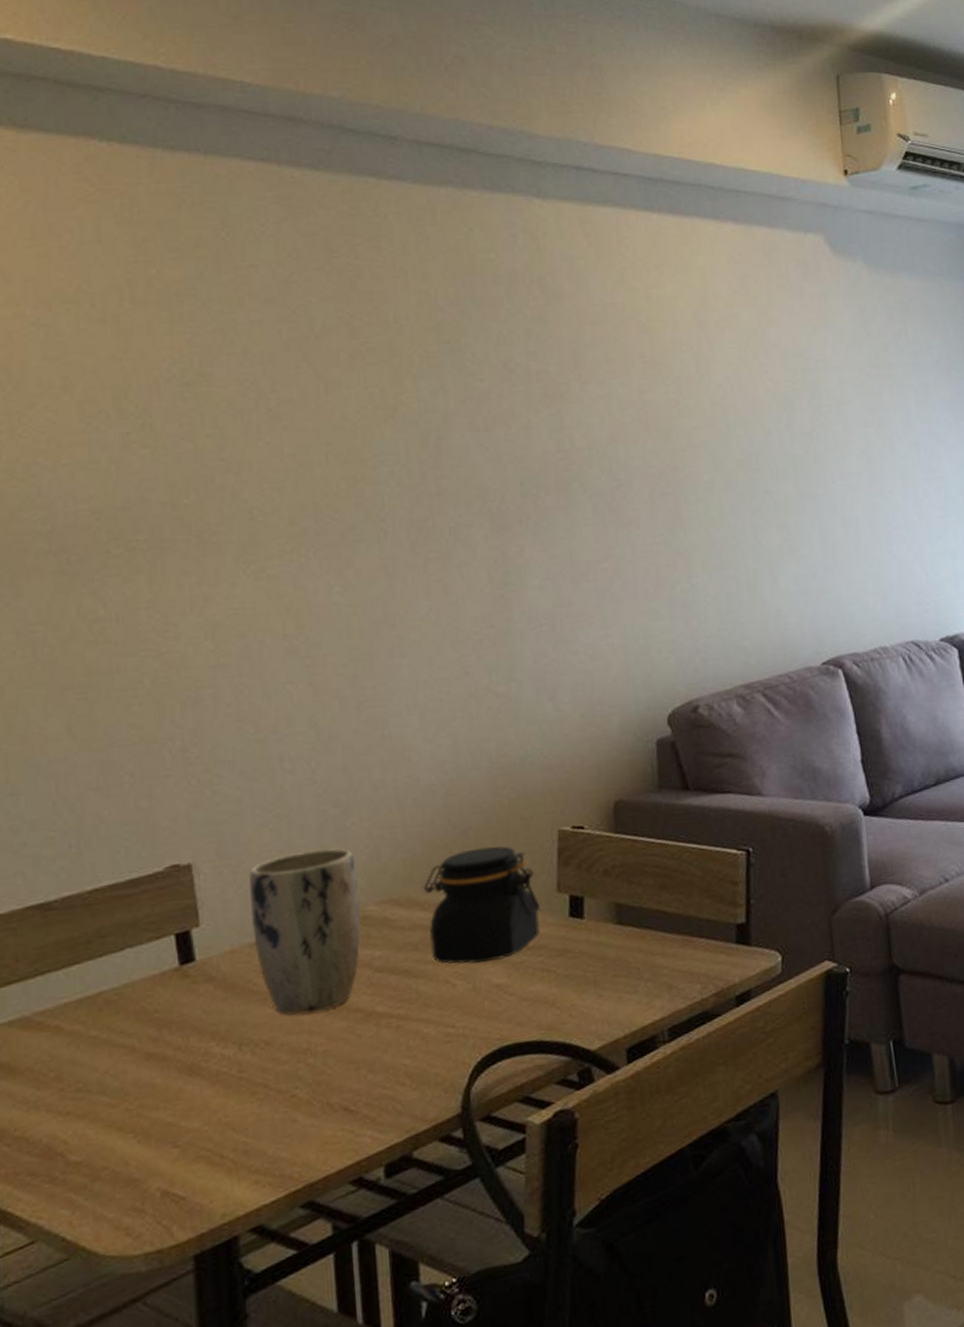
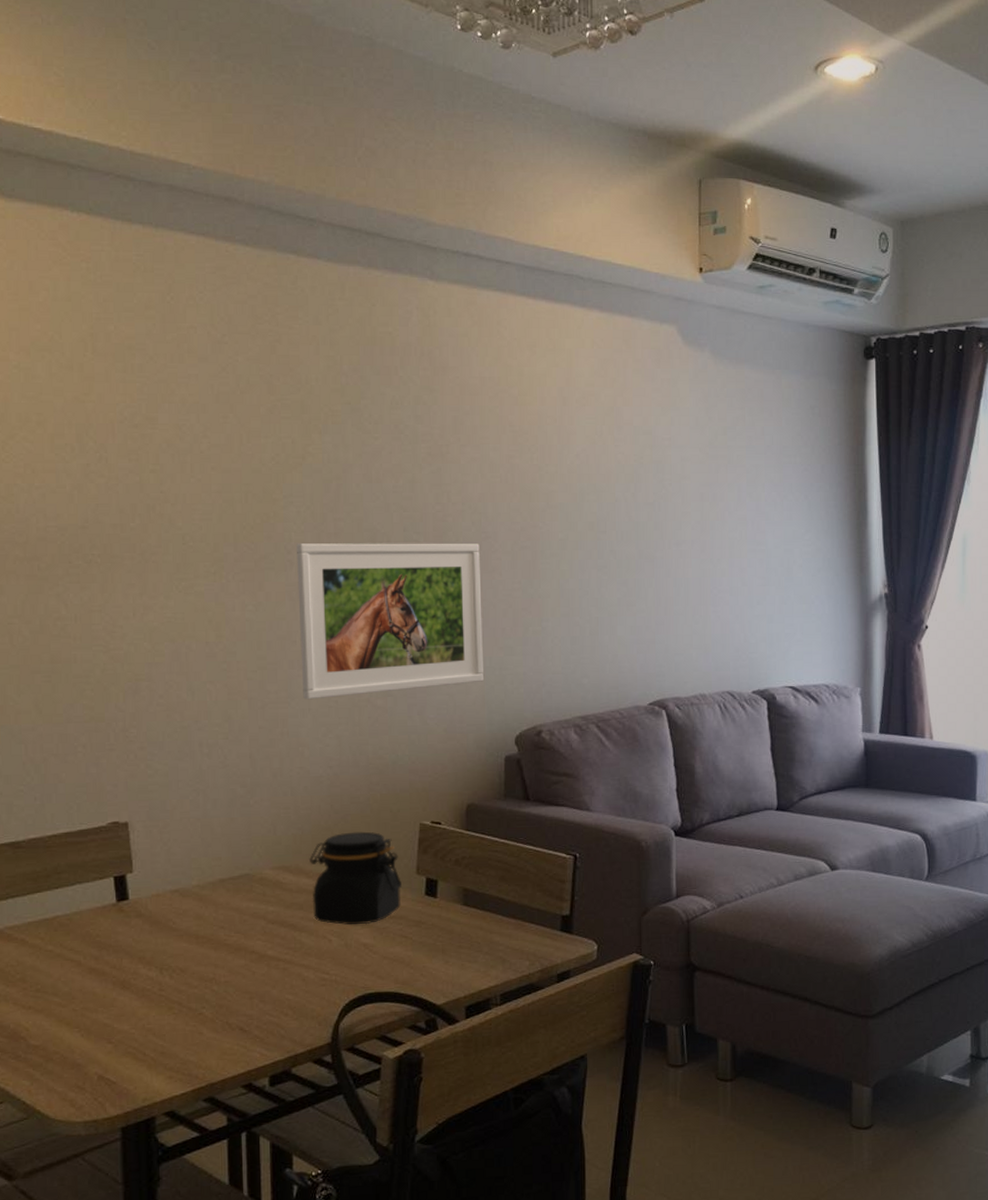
plant pot: present [249,848,361,1015] -> none [173,820,259,951]
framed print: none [391,493,626,694] -> present [297,543,483,700]

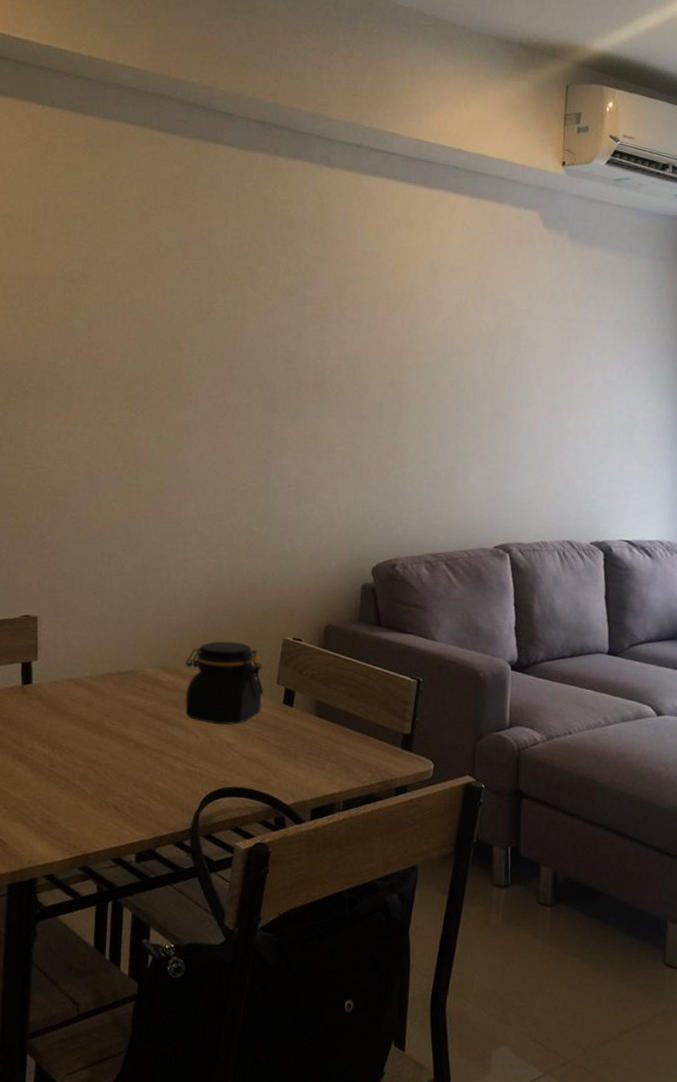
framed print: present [297,543,483,700] -> none [191,386,352,522]

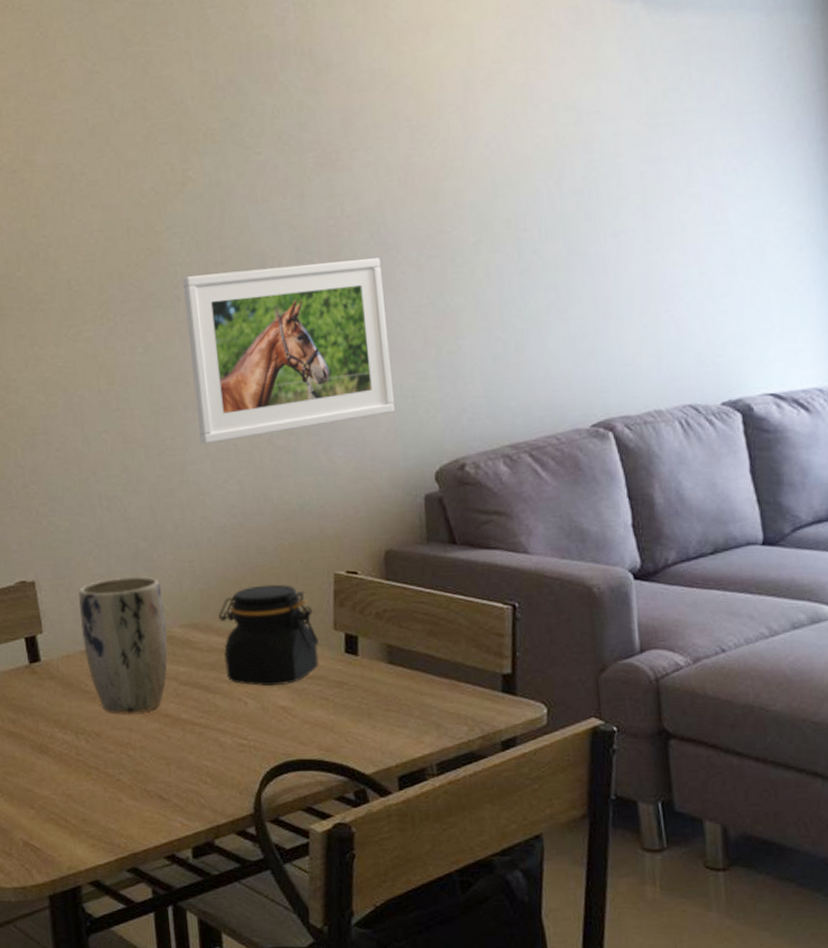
plant pot: none [70,622,143,736] -> present [78,576,168,714]
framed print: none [191,386,352,522] -> present [183,258,395,445]

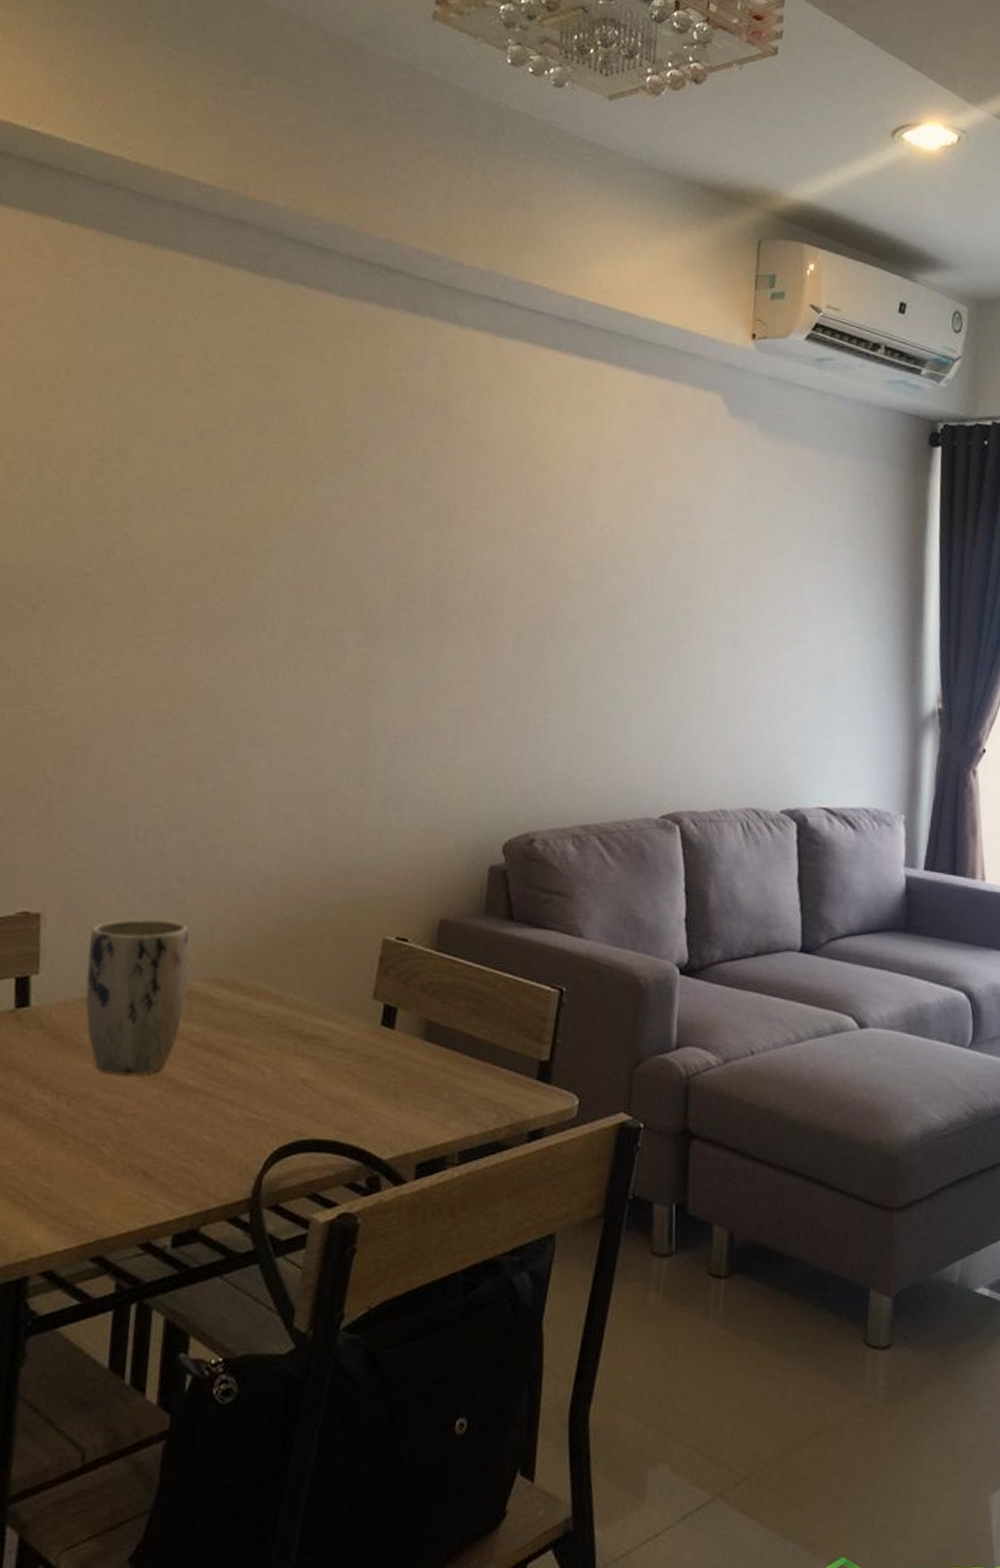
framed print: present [183,258,395,445] -> none [262,604,482,784]
jar: present [217,584,319,687] -> none [246,943,355,1056]

